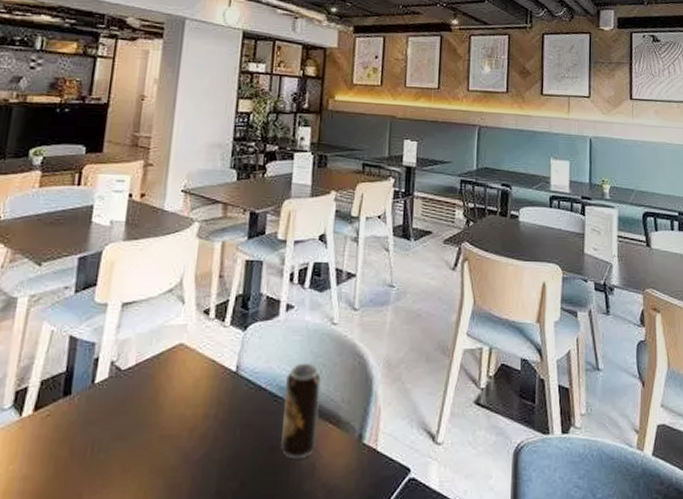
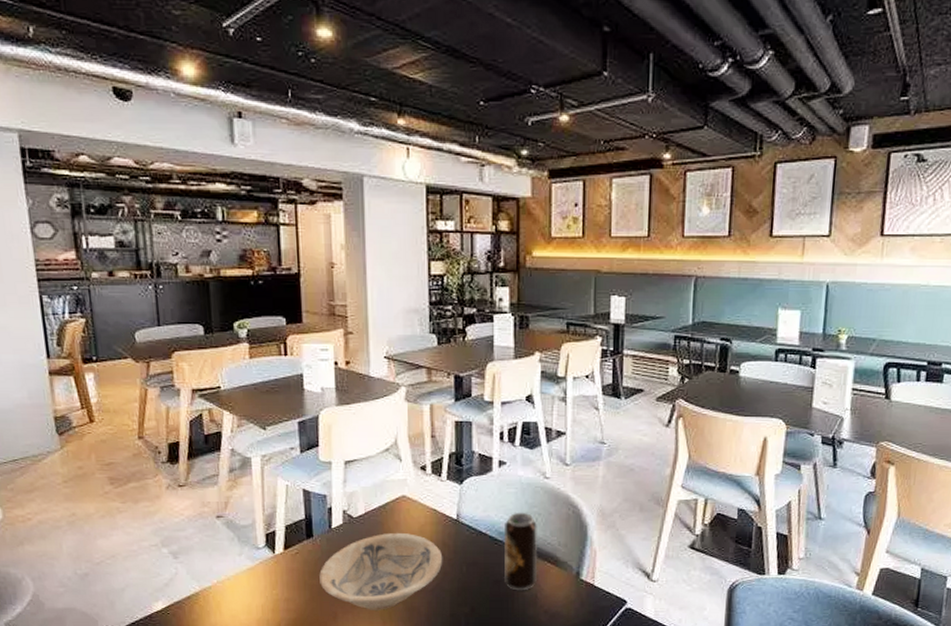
bowl: none [68,388,216,489] -> present [319,532,443,610]

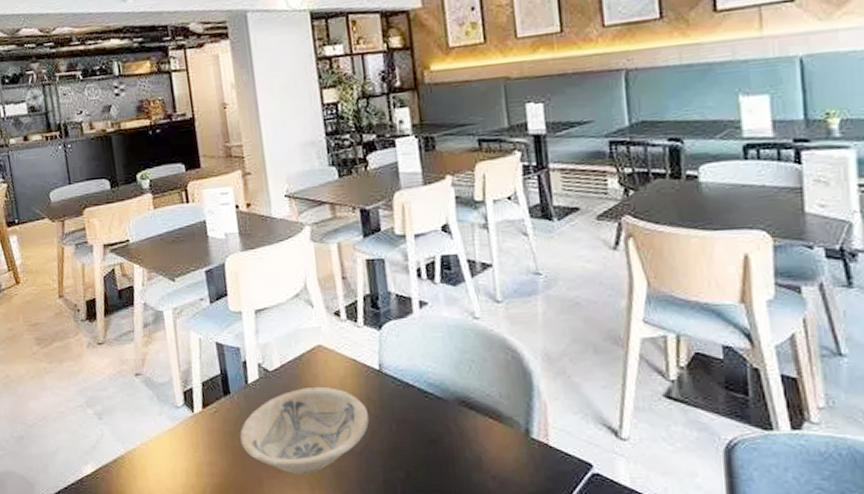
beverage can: present [503,512,538,591] -> none [434,359,480,452]

